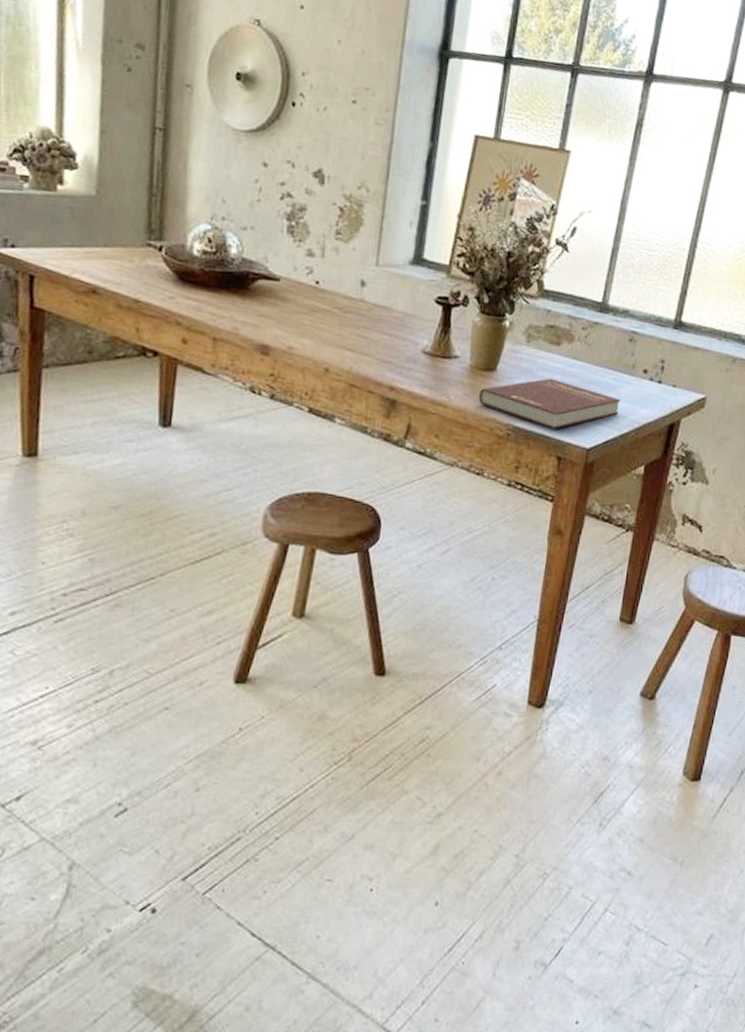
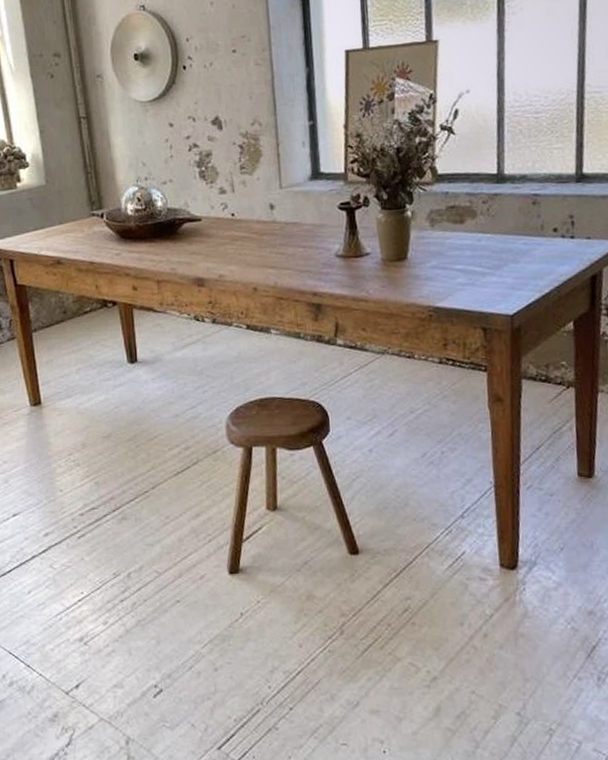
book: present [478,378,621,429] -> none [395,255,536,303]

